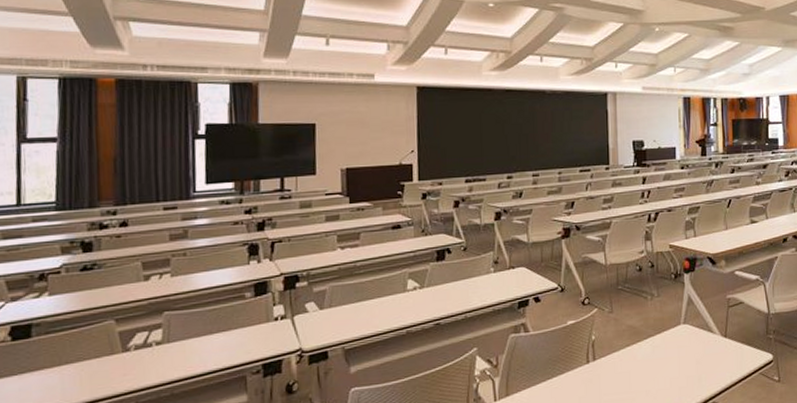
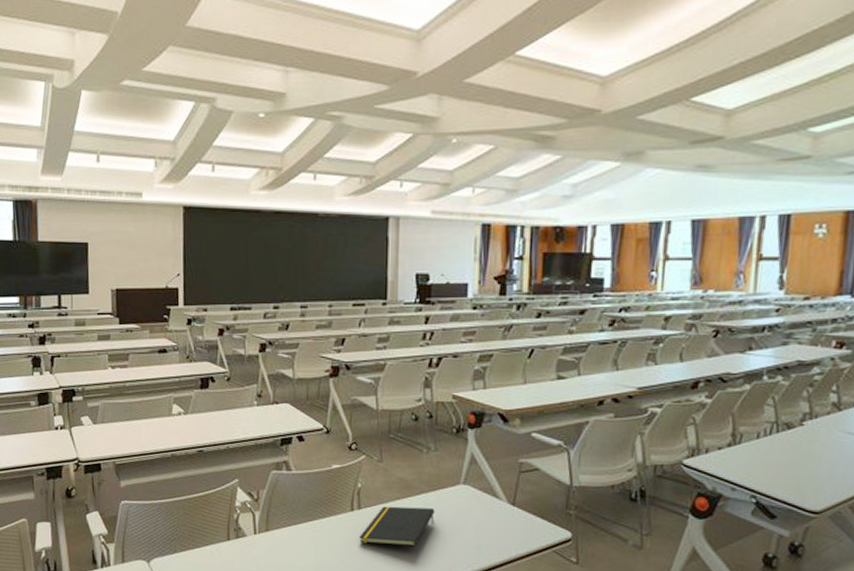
notepad: none [595,350,661,393] -> present [359,506,435,547]

